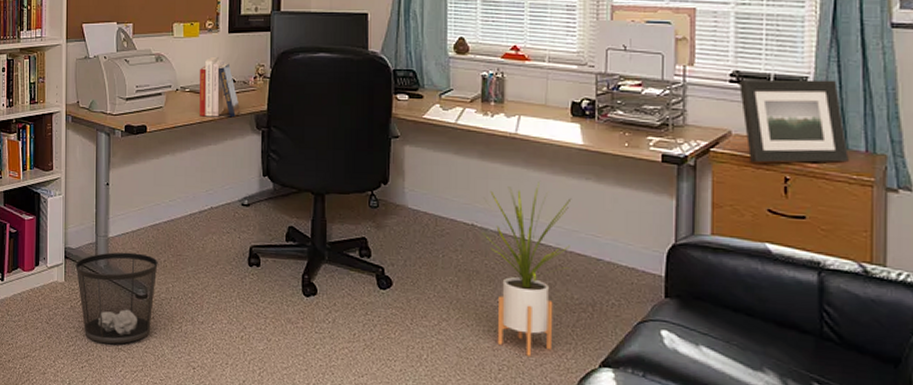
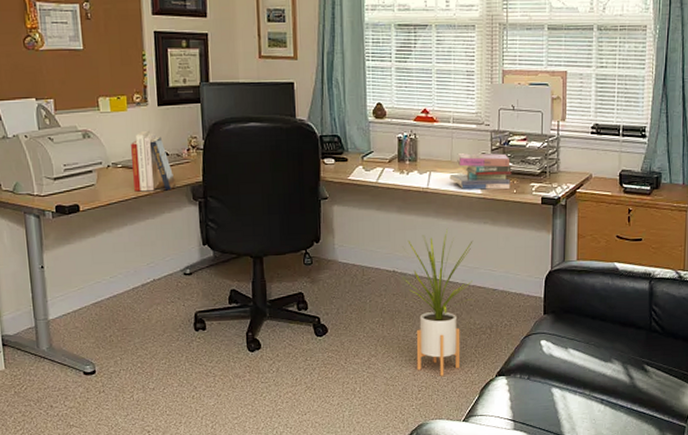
waste bin: present [75,252,158,344] -> none [15,331,104,423]
books: none [543,97,622,142] -> present [449,153,512,190]
picture frame: present [739,79,849,163] -> none [598,128,672,199]

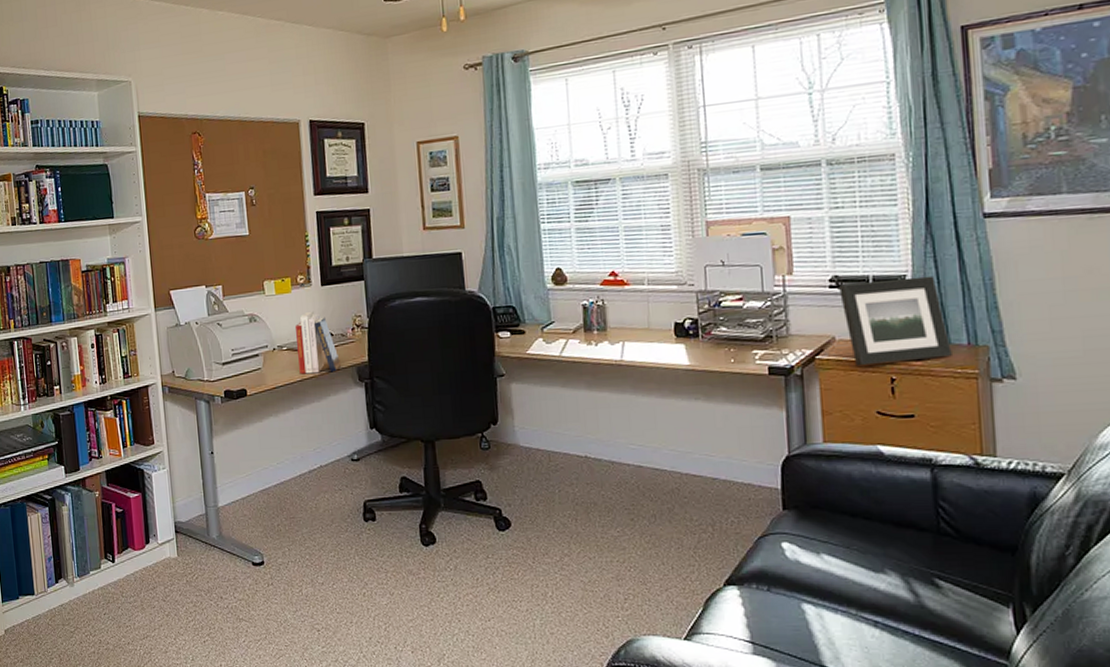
house plant: present [402,229,475,376] -> none [595,407,690,582]
books: present [449,153,512,190] -> none [647,317,727,360]
picture frame: none [598,128,672,199] -> present [839,275,952,367]

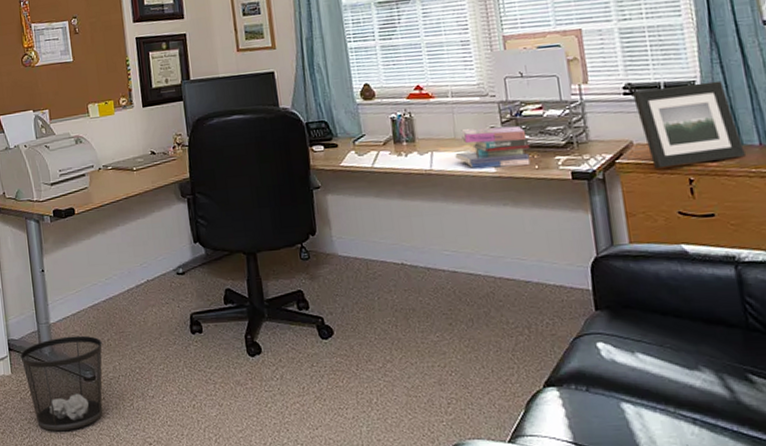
waste bin: none [187,520,272,616] -> present [20,335,103,432]
books: present [294,311,341,375] -> none [118,131,163,192]
books: none [647,317,727,360] -> present [455,125,531,168]

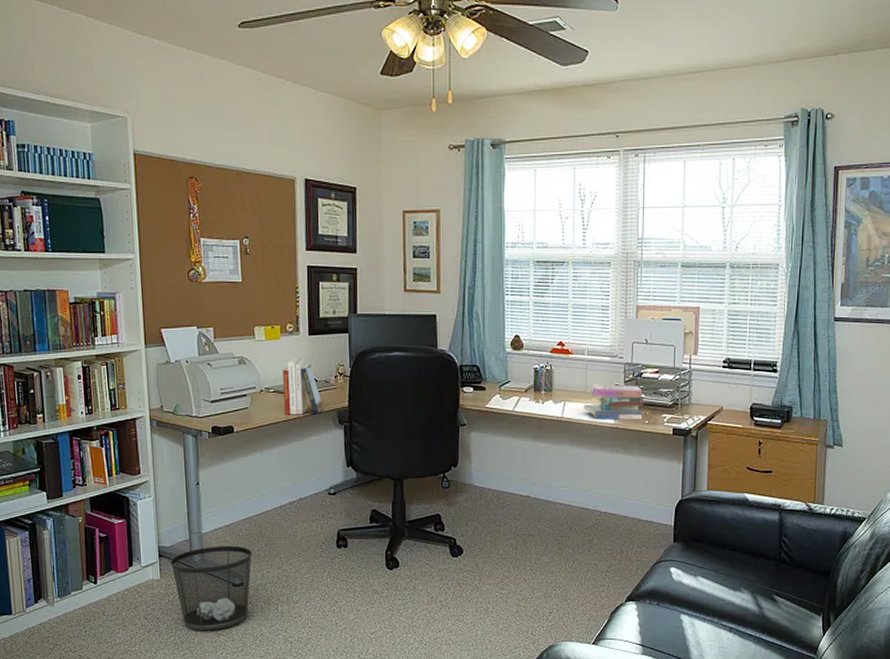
books: none [118,131,163,192] -> present [282,357,323,415]
picture frame: present [632,80,745,169] -> none [729,363,803,431]

